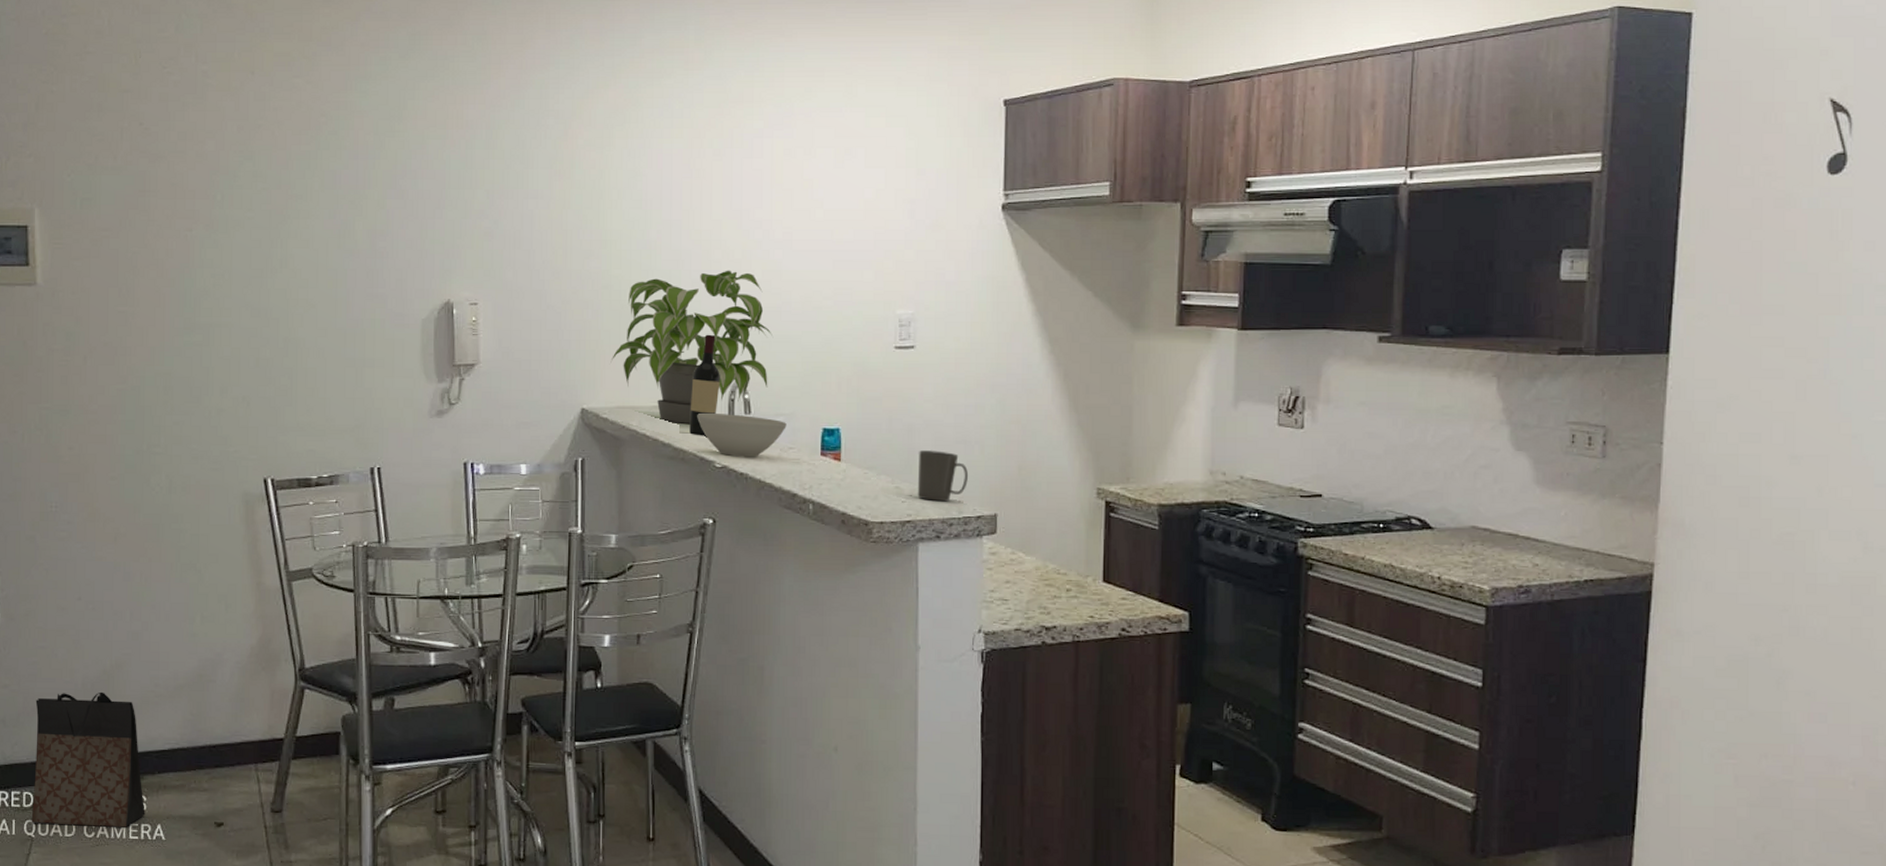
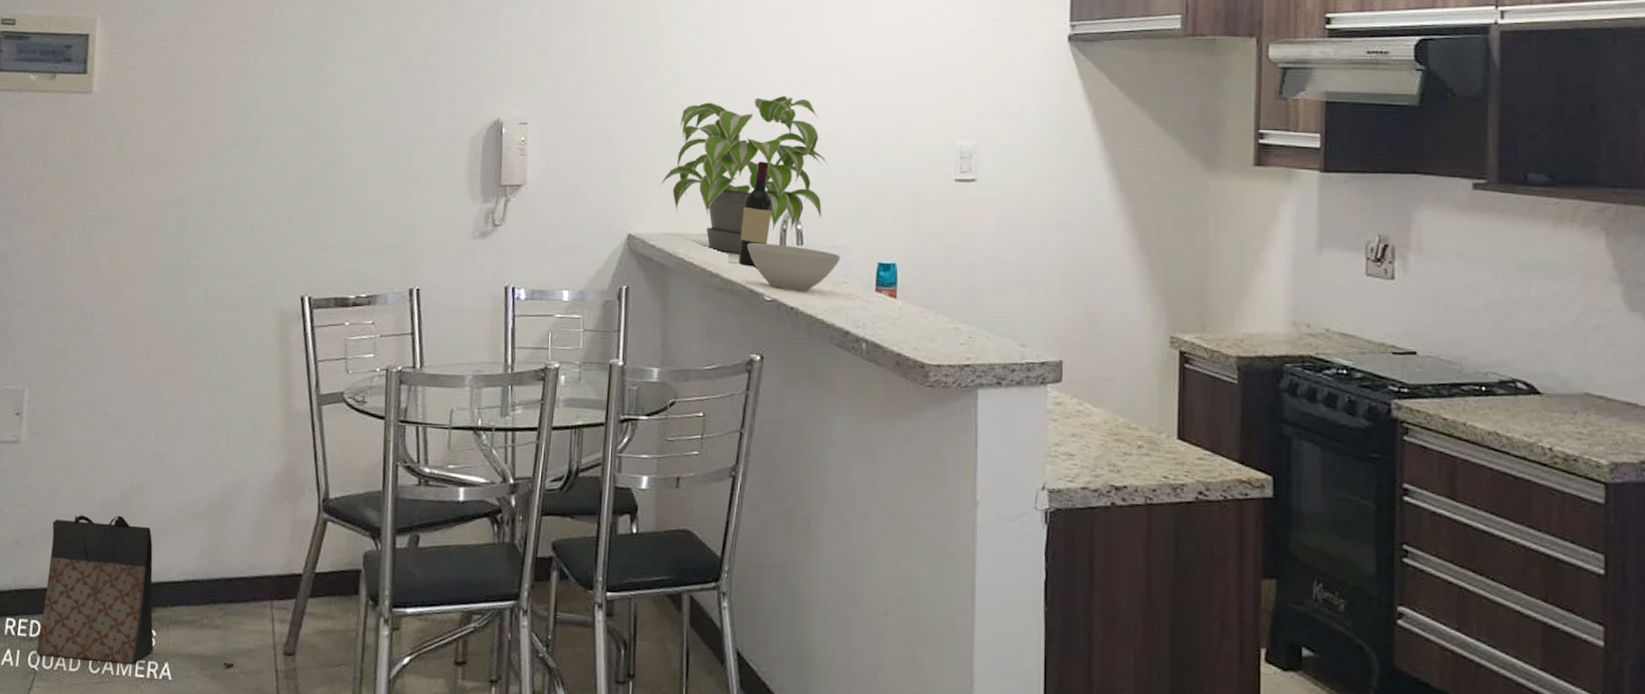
mug: present [917,450,968,501] -> none [977,289,1031,345]

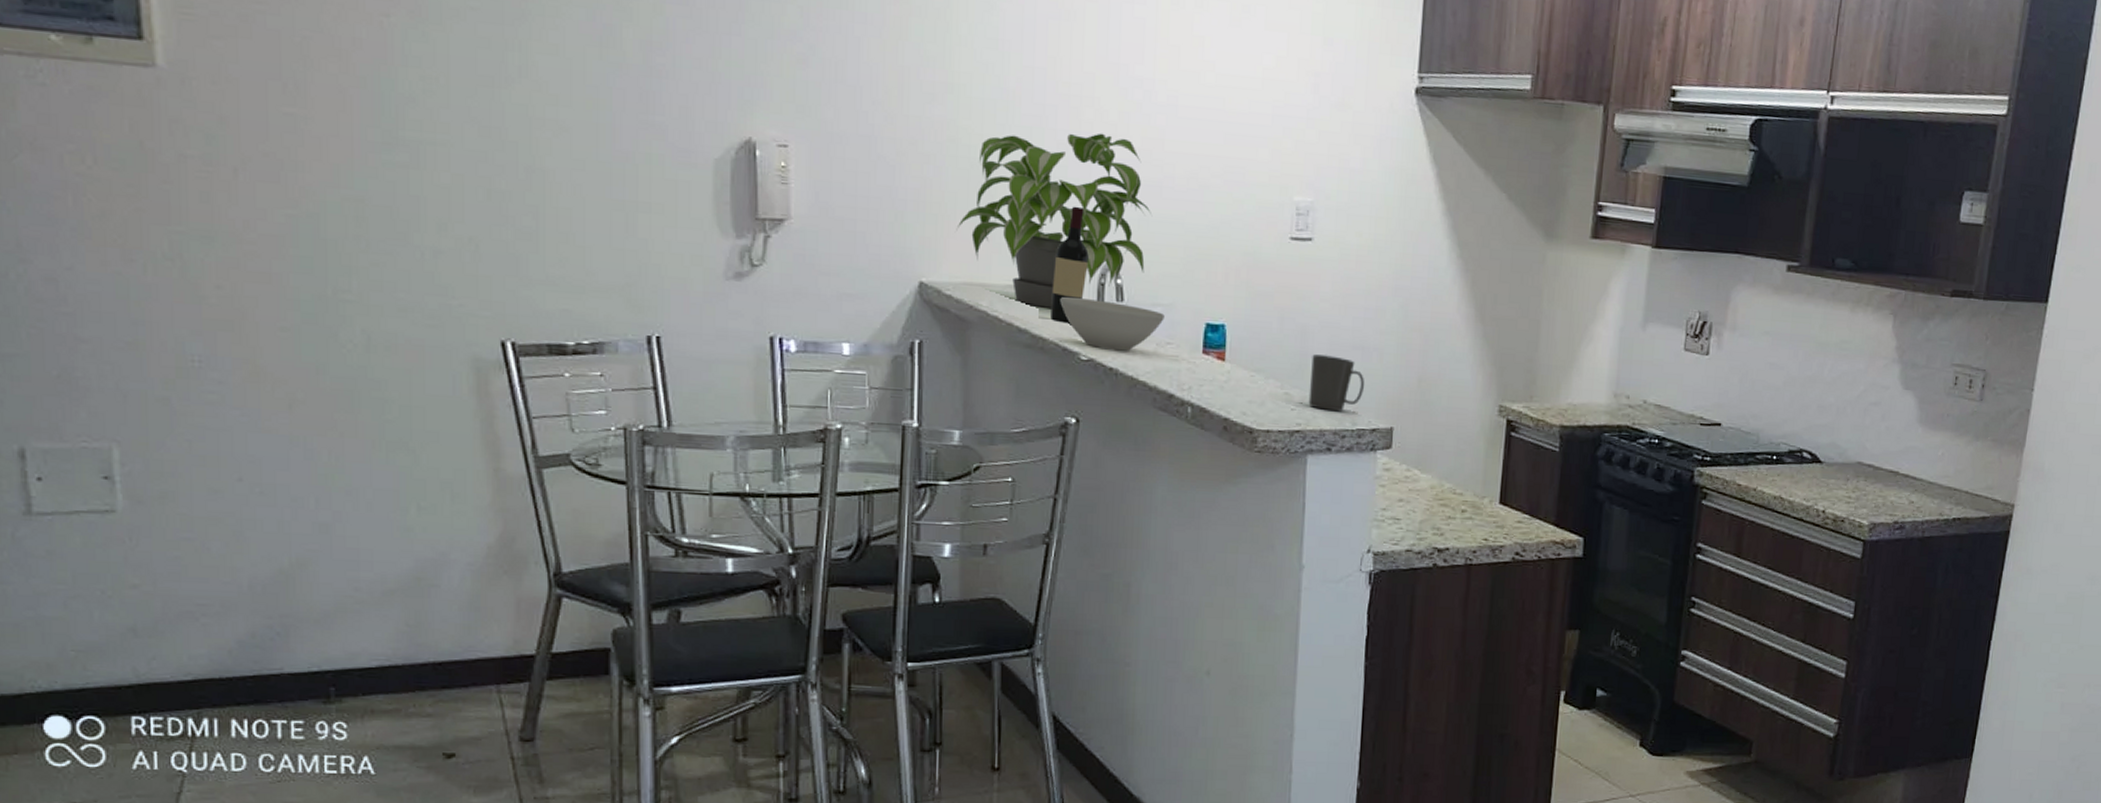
bag: present [36,515,154,664] -> none [180,595,346,760]
mug: none [977,289,1031,345] -> present [1308,354,1364,411]

